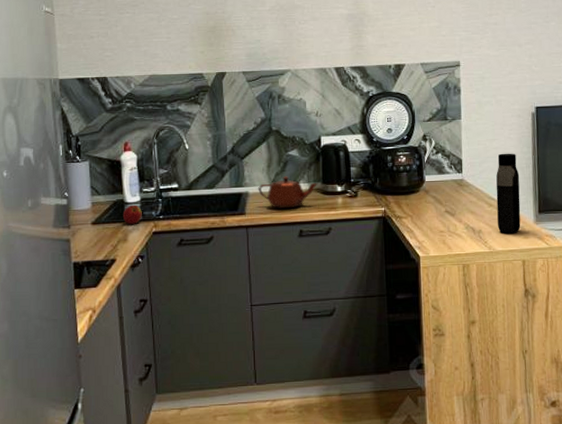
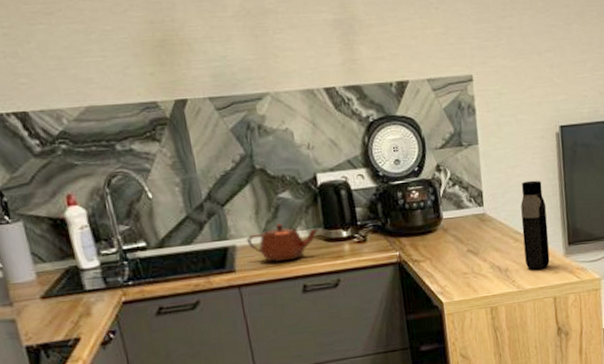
apple: present [122,204,142,224] -> none [79,271,106,295]

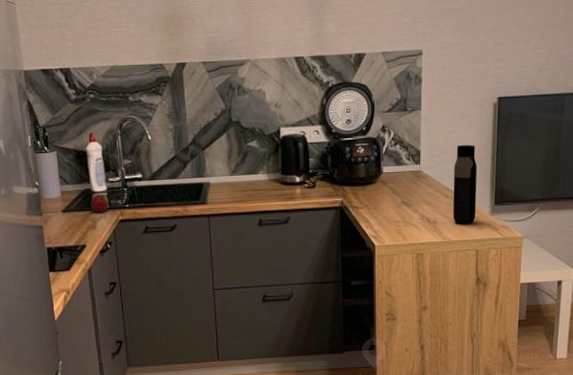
apple: none [79,271,106,295] -> present [90,194,109,212]
teapot: present [247,223,319,263] -> none [219,167,277,199]

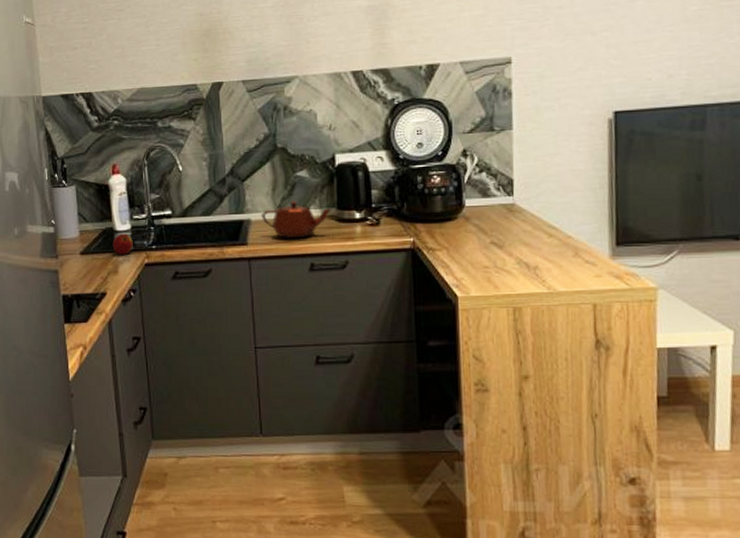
teapot: none [219,167,277,199] -> present [262,201,332,239]
water bottle: present [453,144,478,224] -> none [558,170,592,270]

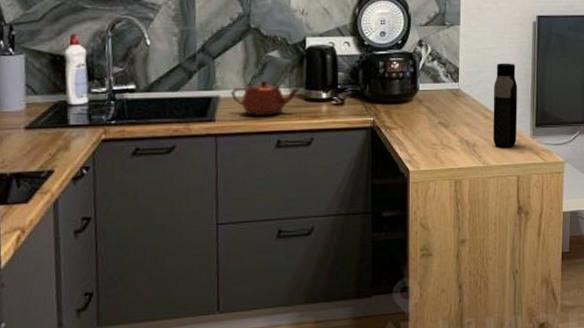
apple: present [112,233,133,255] -> none [64,107,90,130]
water bottle: none [558,170,592,270] -> present [493,63,518,147]

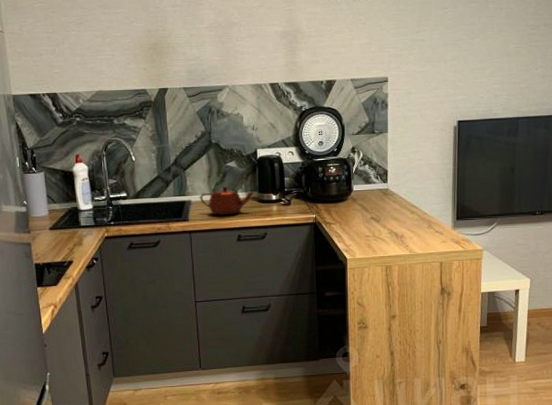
water bottle: present [493,63,518,147] -> none [418,164,440,238]

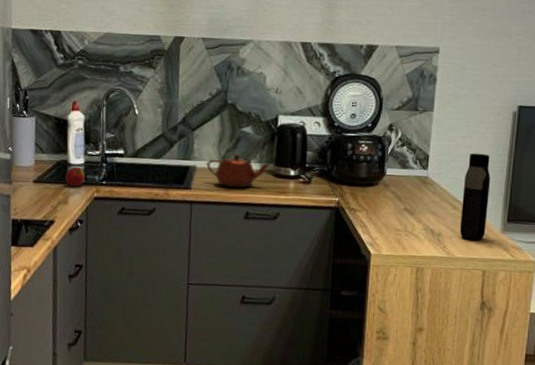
apple: none [77,212,95,230] -> present [65,166,85,187]
water bottle: none [418,164,440,238] -> present [460,153,491,241]

